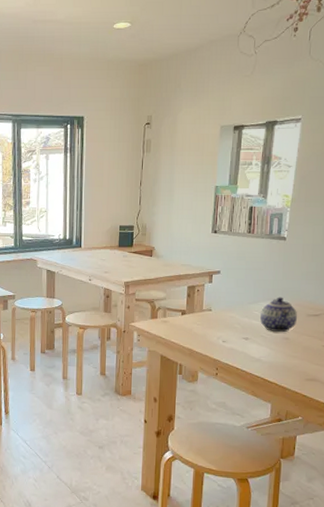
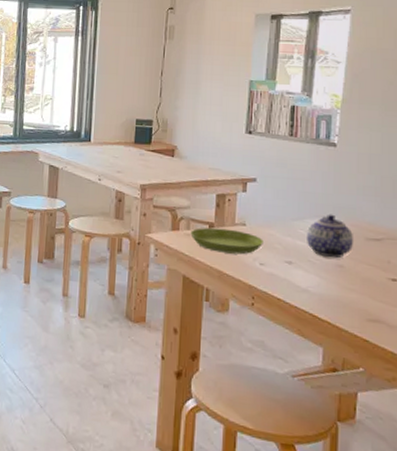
saucer: none [166,314,226,335] -> present [190,227,263,255]

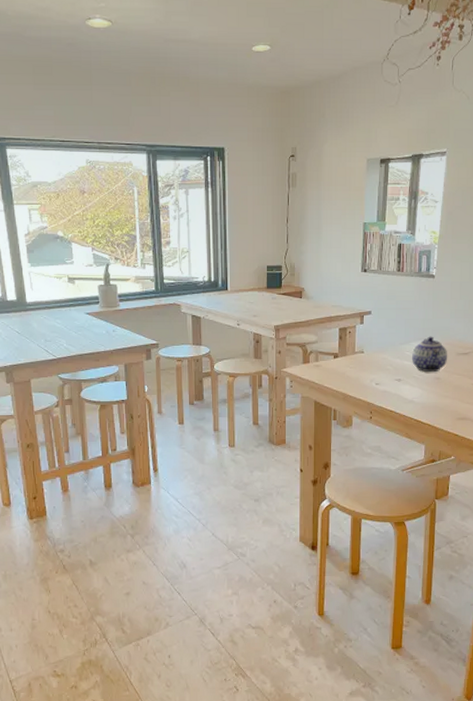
saucer: present [190,227,263,255] -> none [319,357,378,378]

